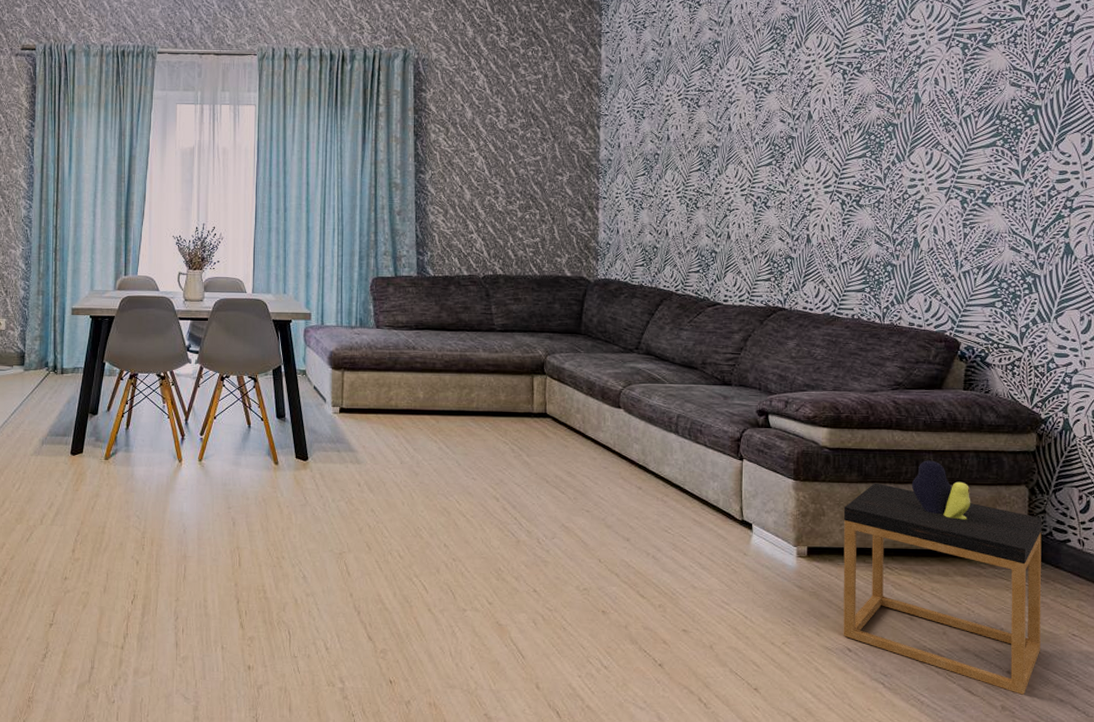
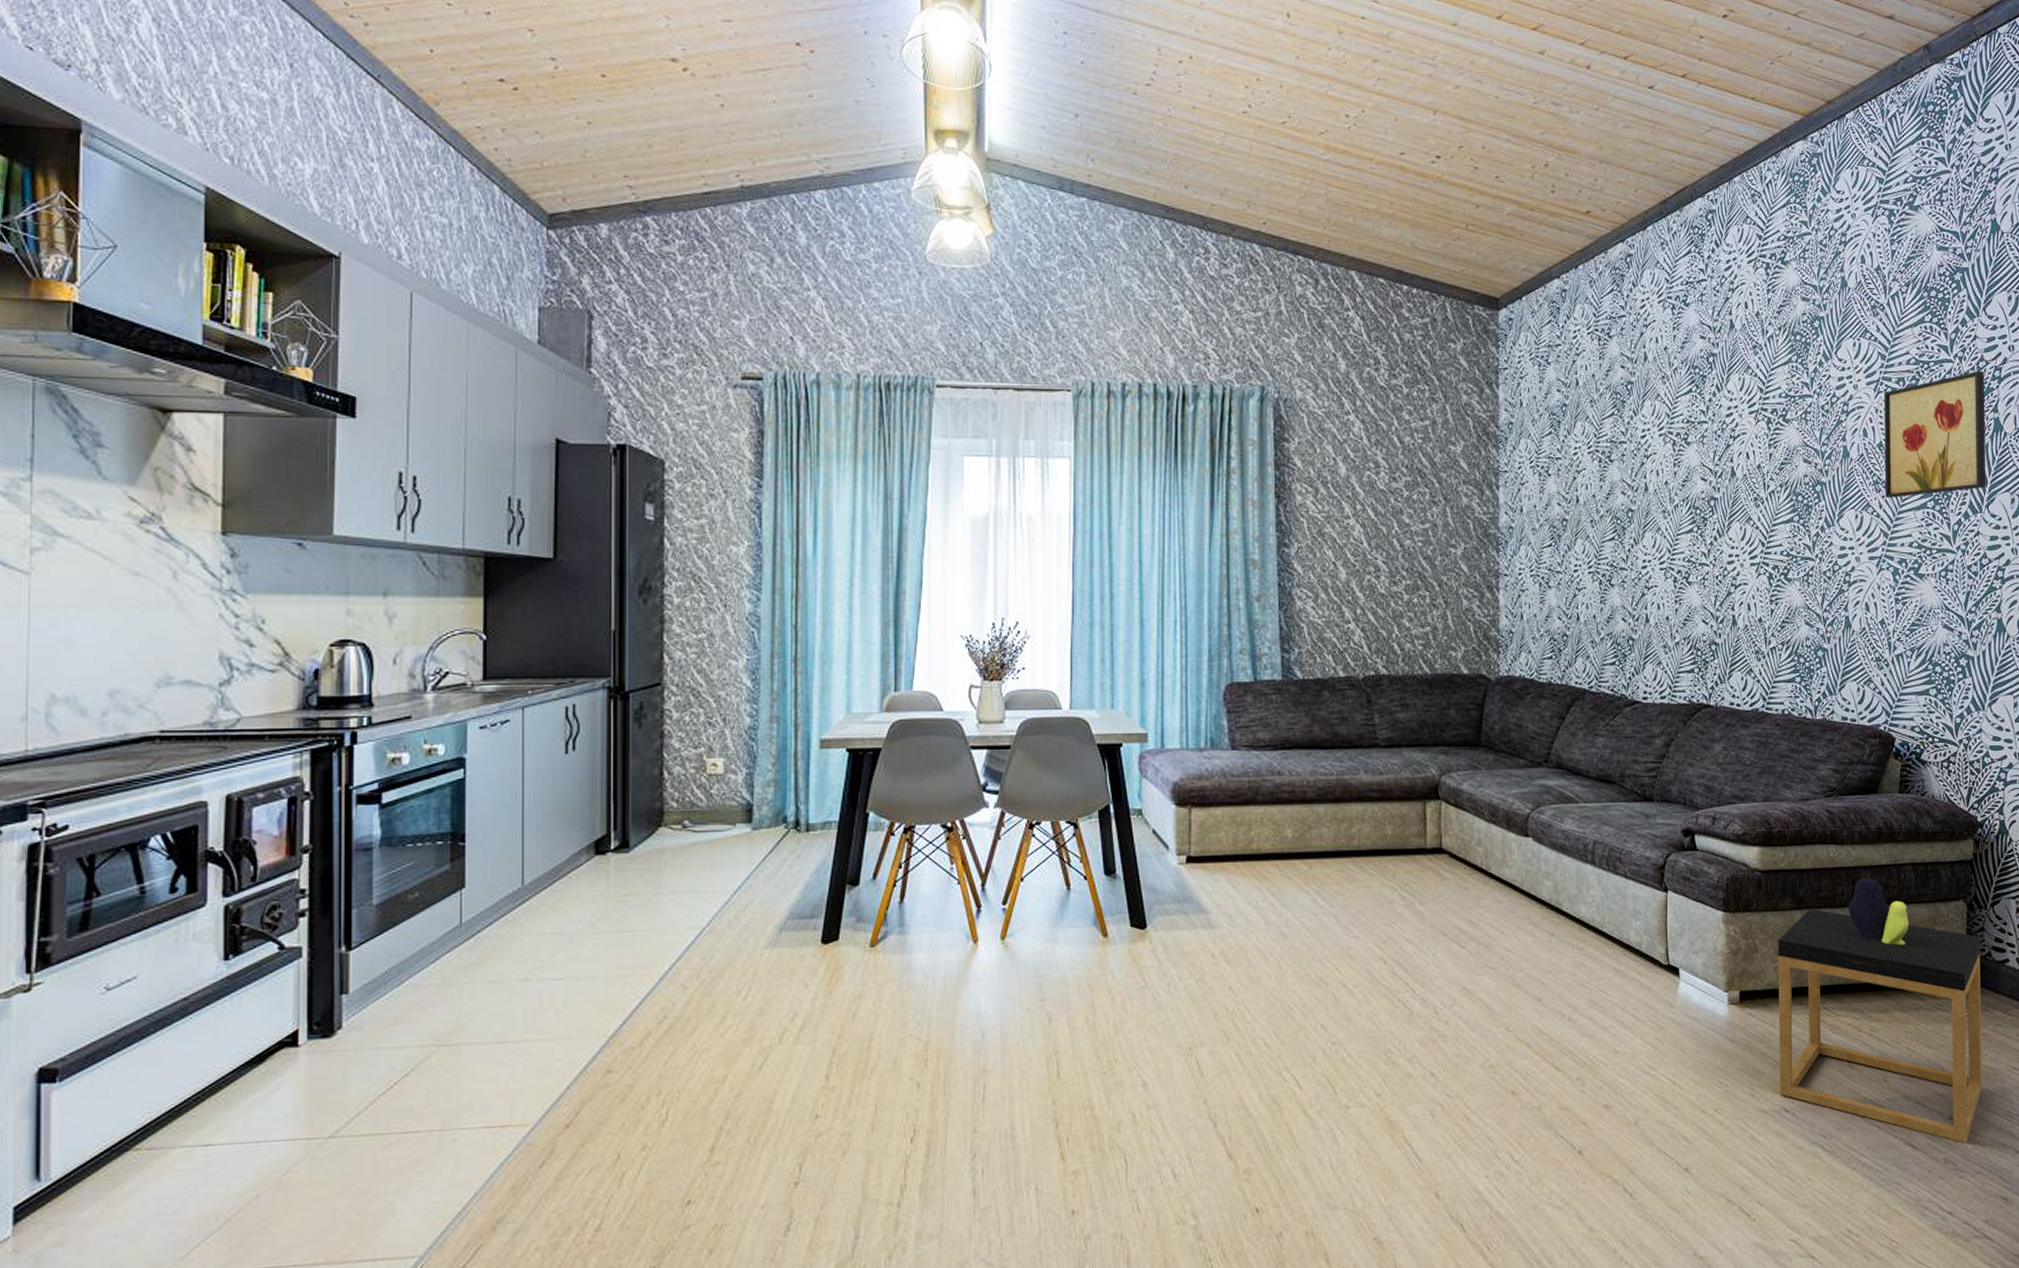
wall art: none [954,27,1057,137] -> present [1884,371,1986,498]

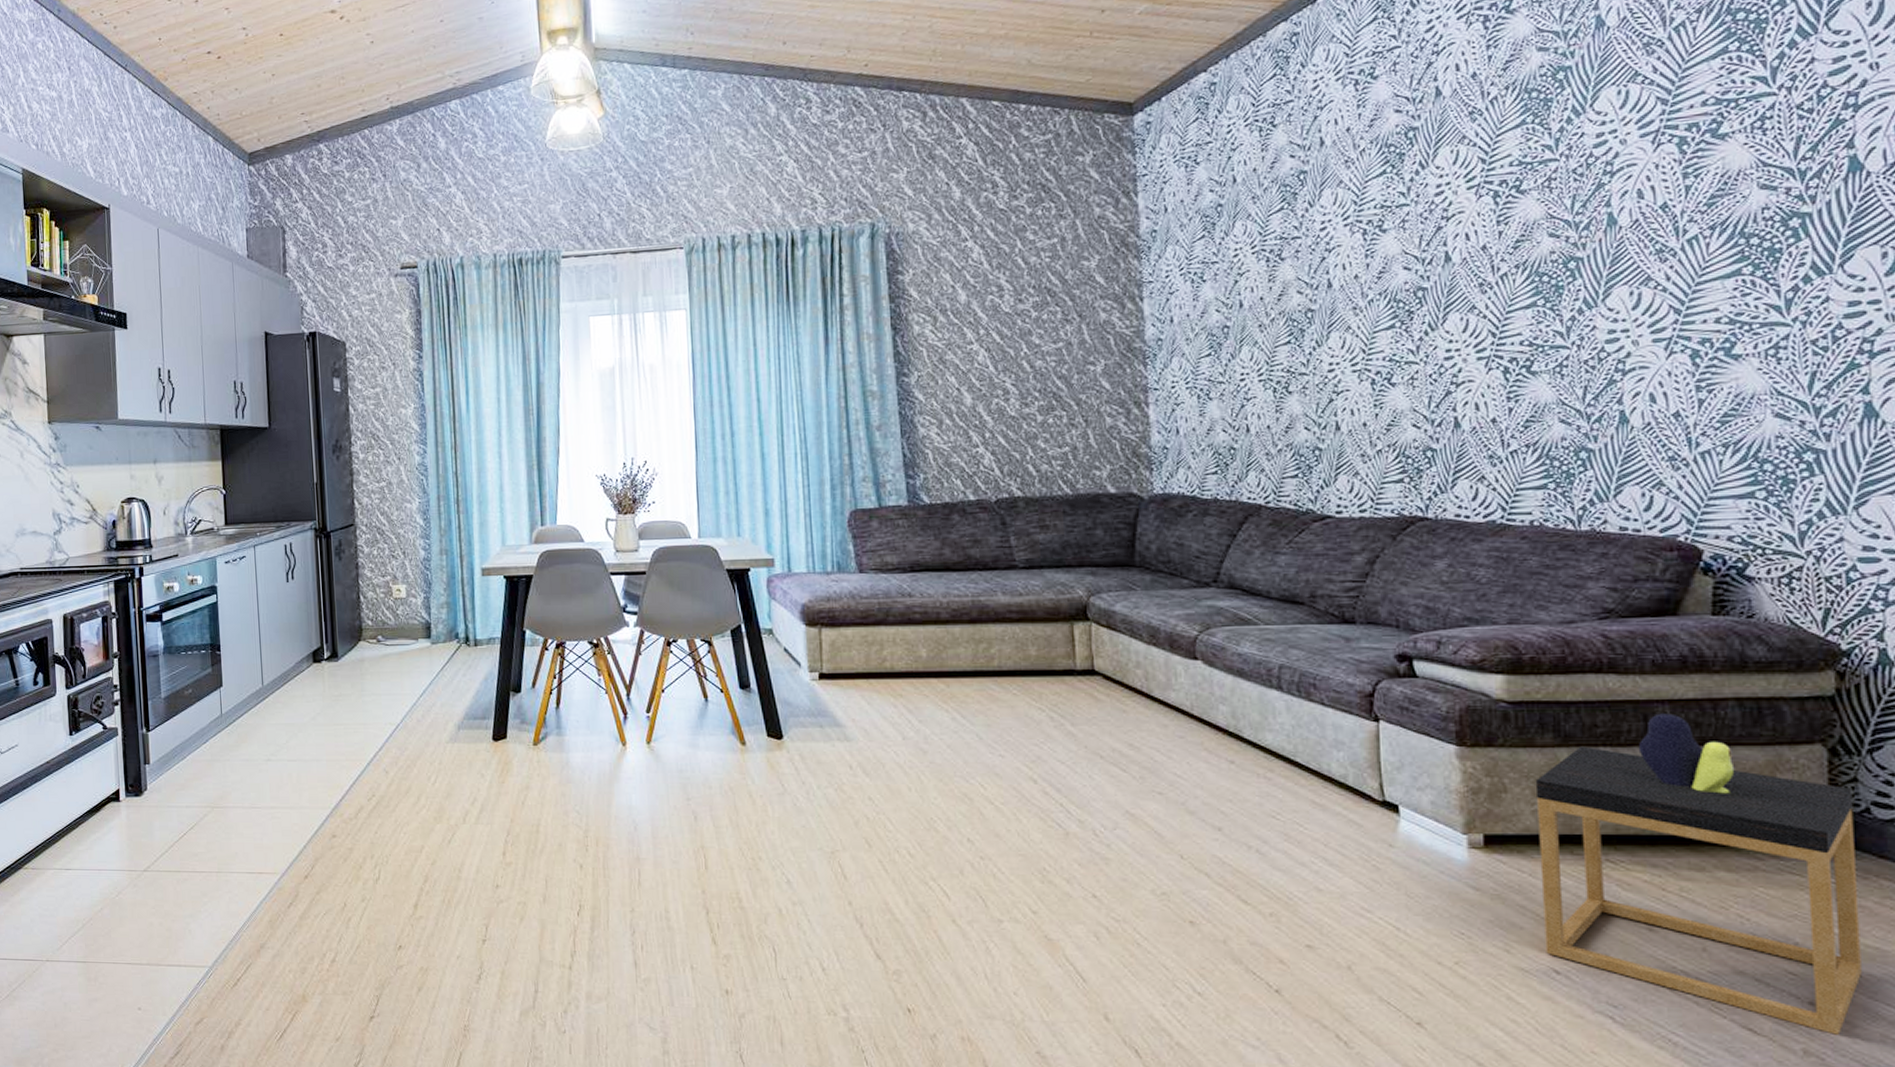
wall art: present [1884,371,1986,498] -> none [1668,101,1839,268]

